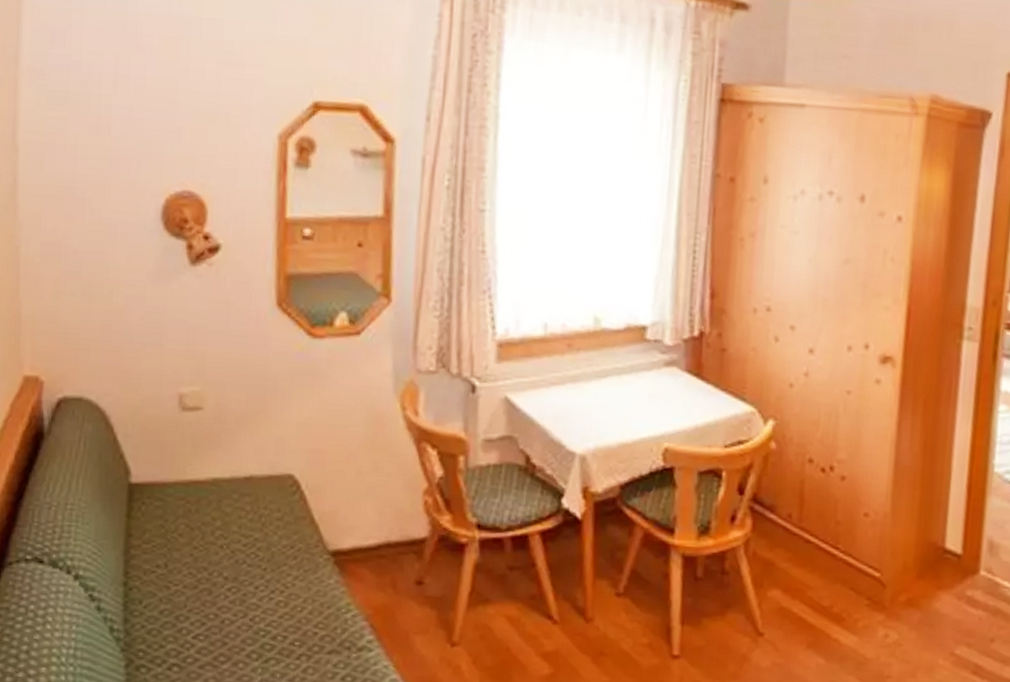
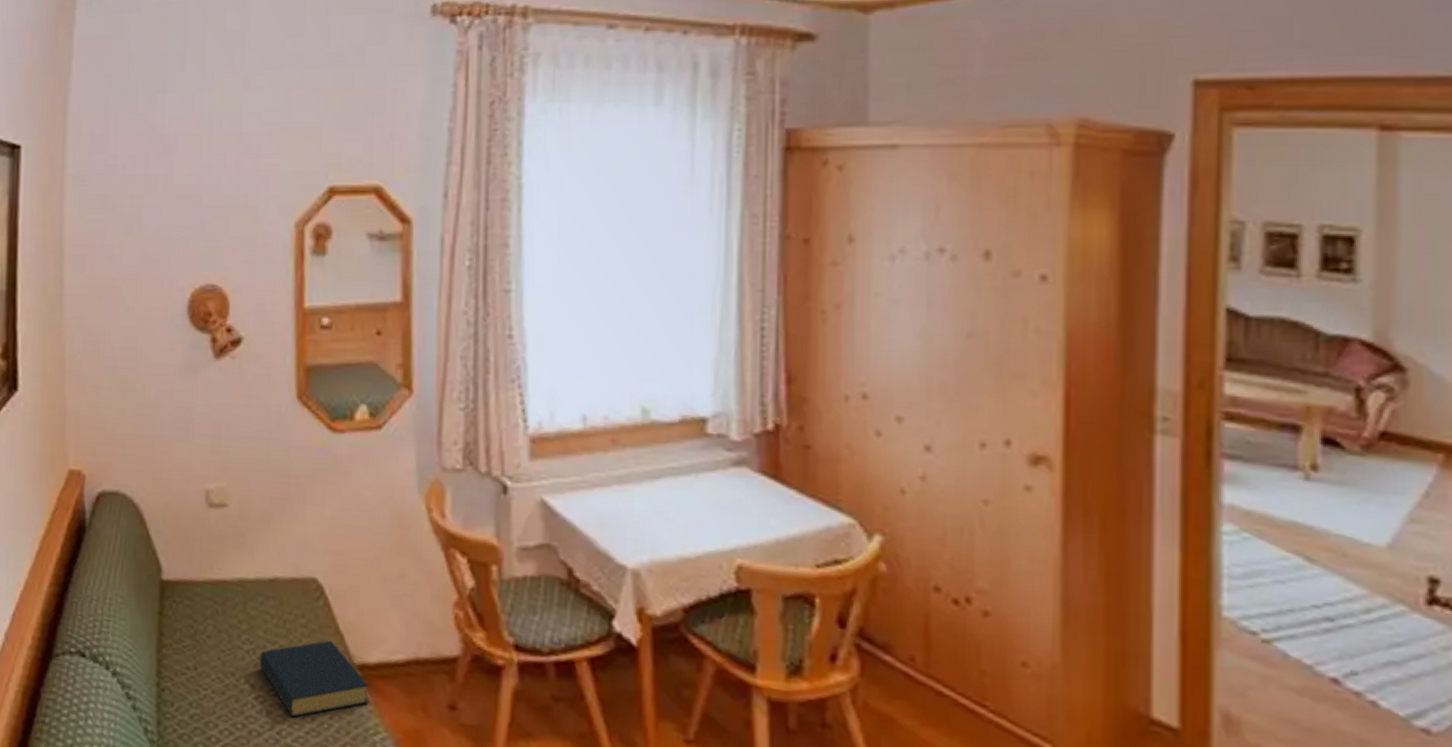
hardback book: none [233,531,343,604] -> present [260,640,370,717]

